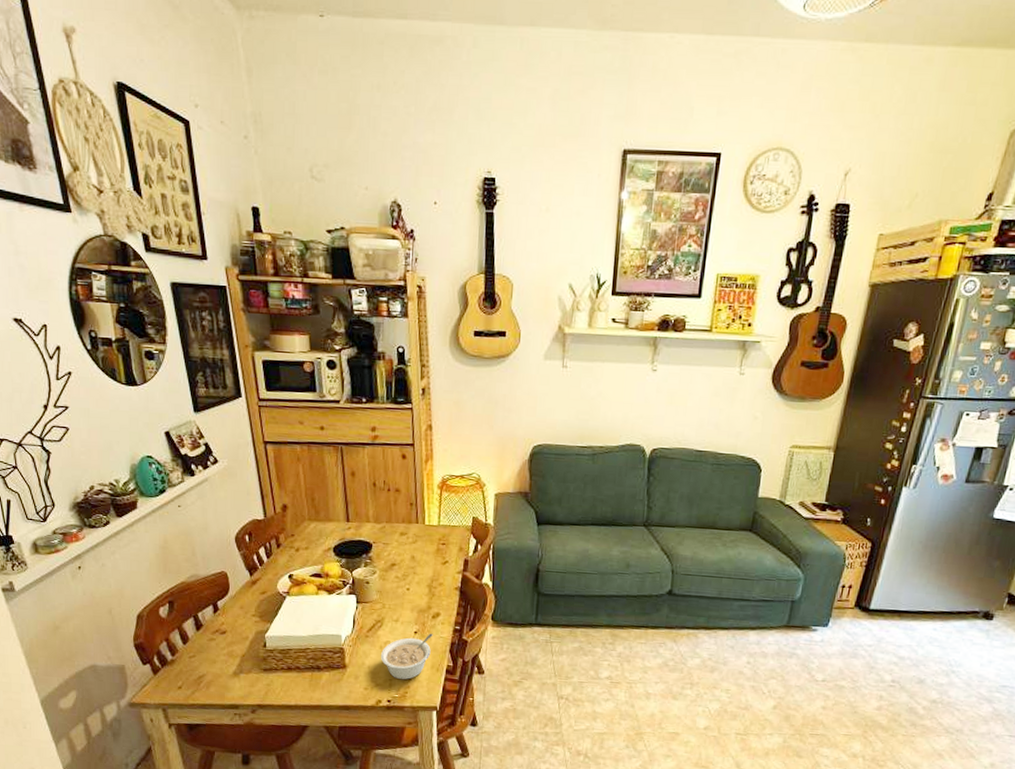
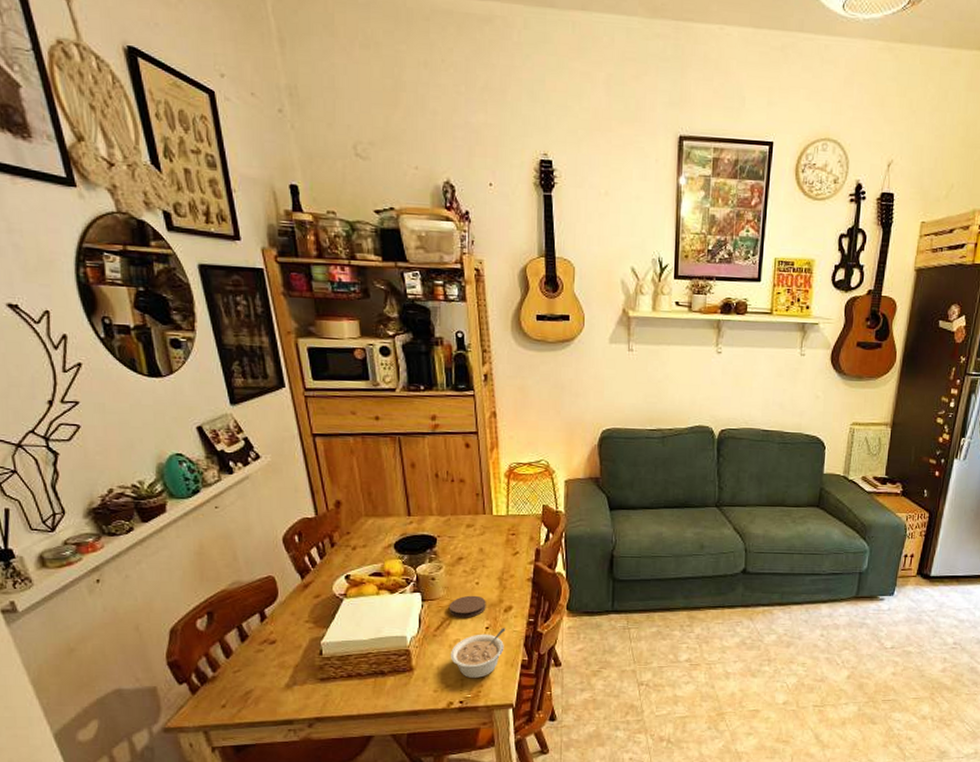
coaster: none [381,600,416,622] -> present [449,595,486,618]

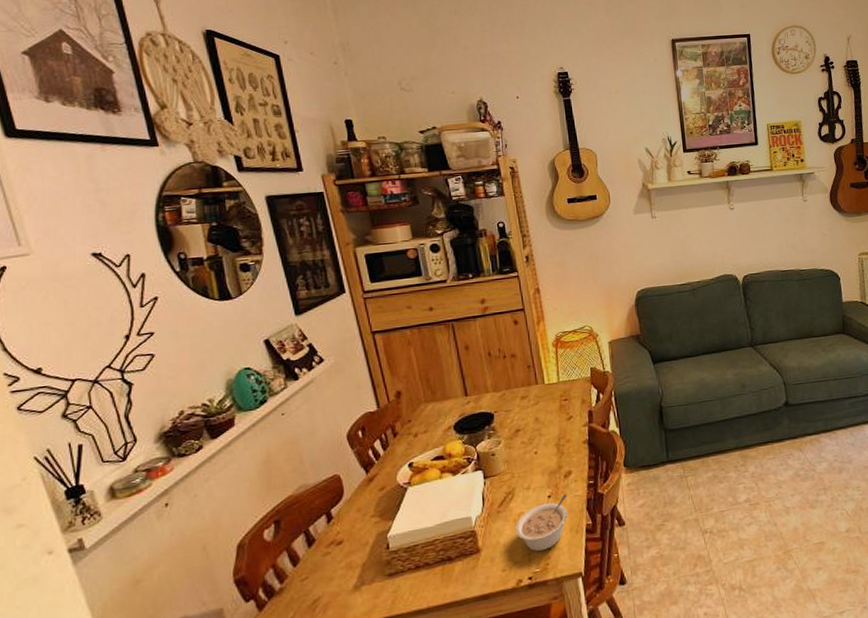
coaster: present [449,595,486,618] -> none [510,465,547,491]

